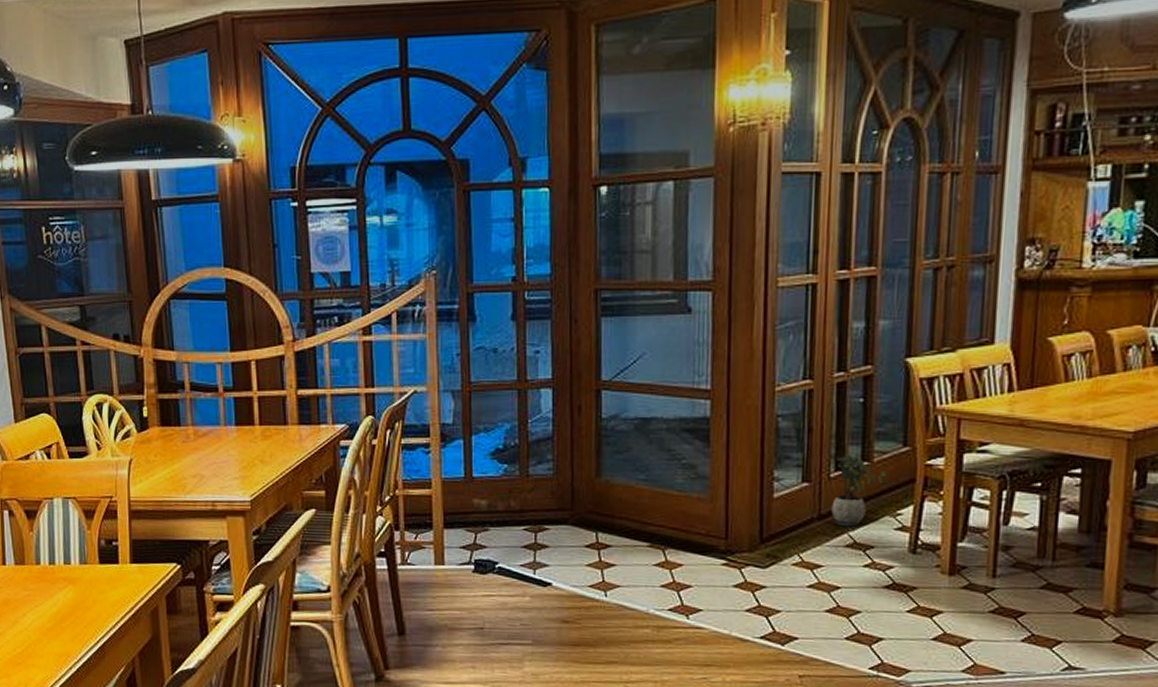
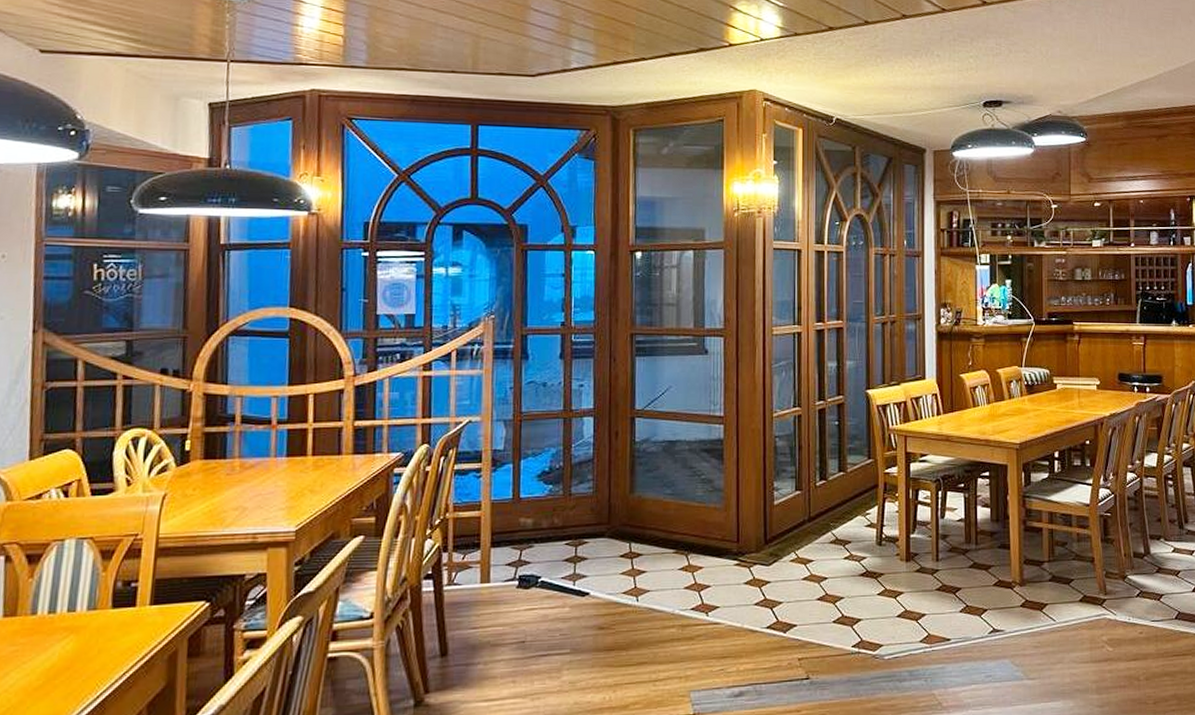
potted plant: present [831,451,887,527] -> none [818,464,858,526]

